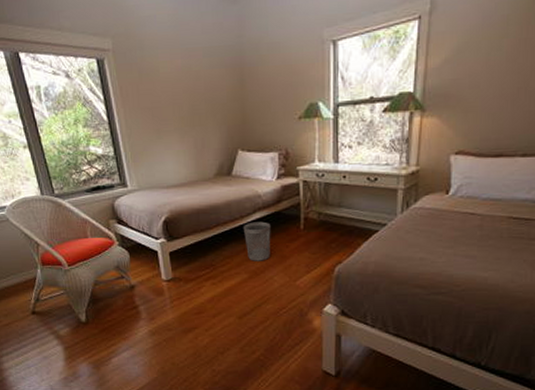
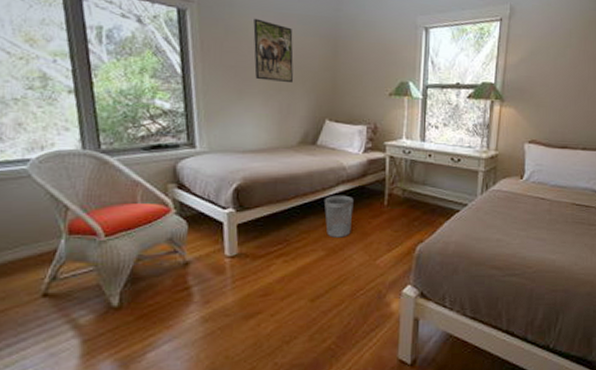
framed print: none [163,58,204,118] -> present [253,18,294,82]

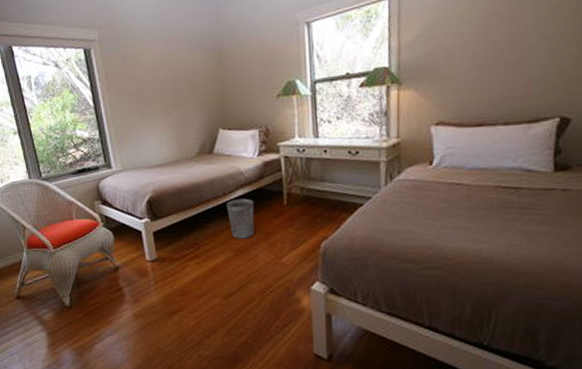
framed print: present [253,18,294,82] -> none [146,45,185,101]

